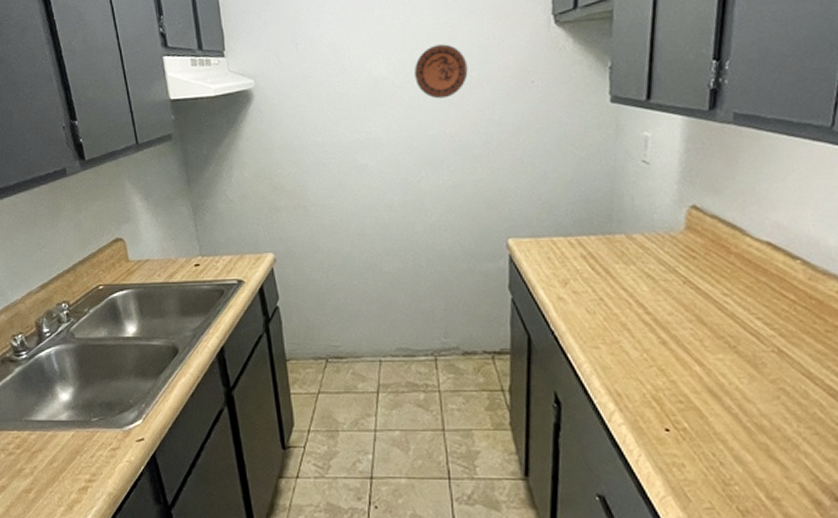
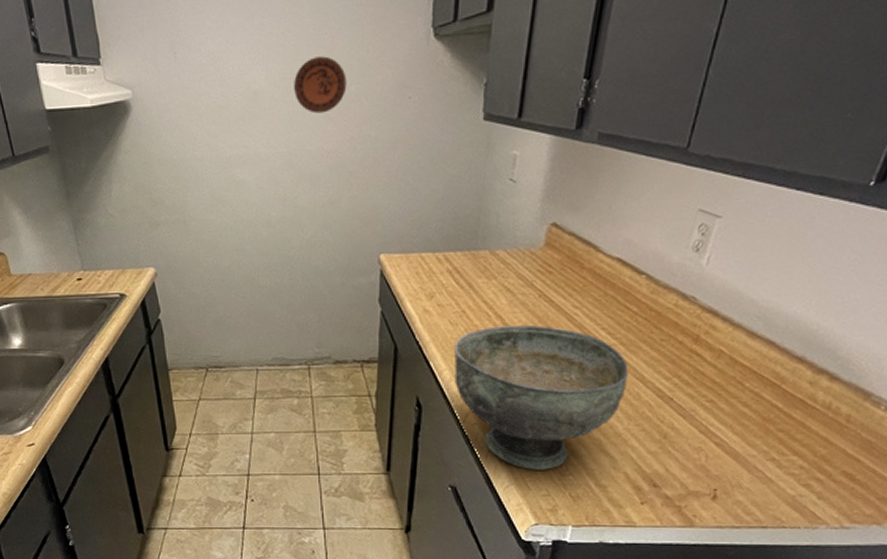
decorative bowl: none [593,314,793,478] -> present [454,325,629,470]

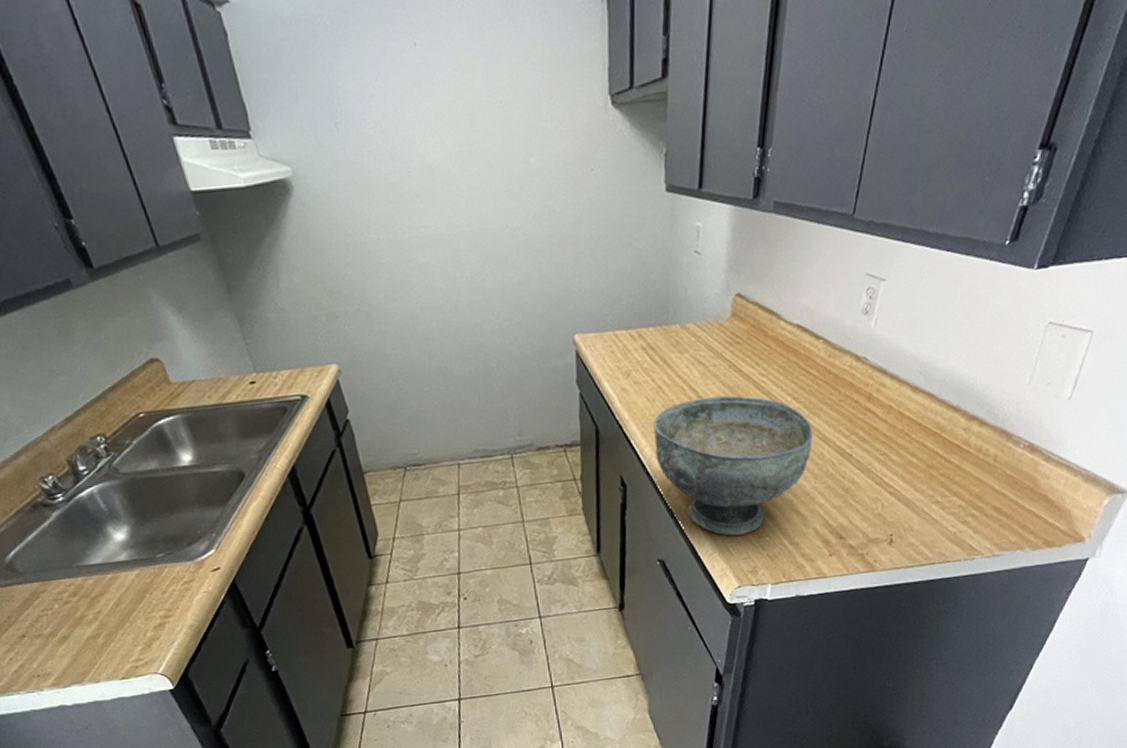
decorative plate: present [294,56,347,114] -> none [471,126,527,189]

